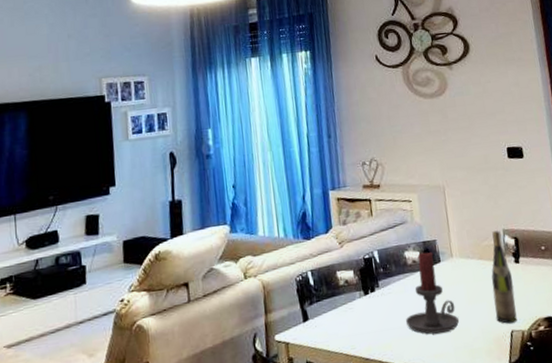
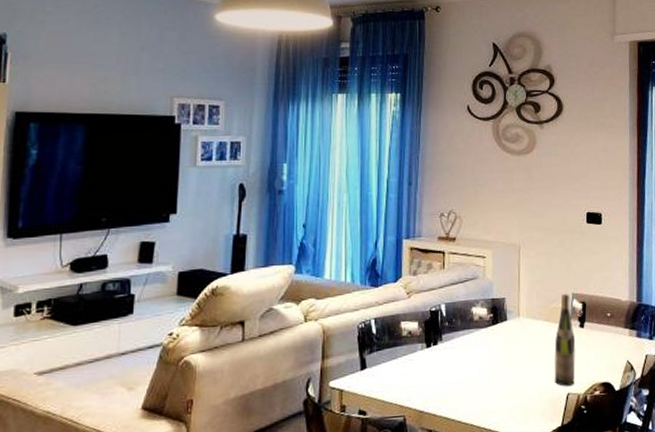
candle holder: present [406,252,459,334] -> none [465,309,517,391]

